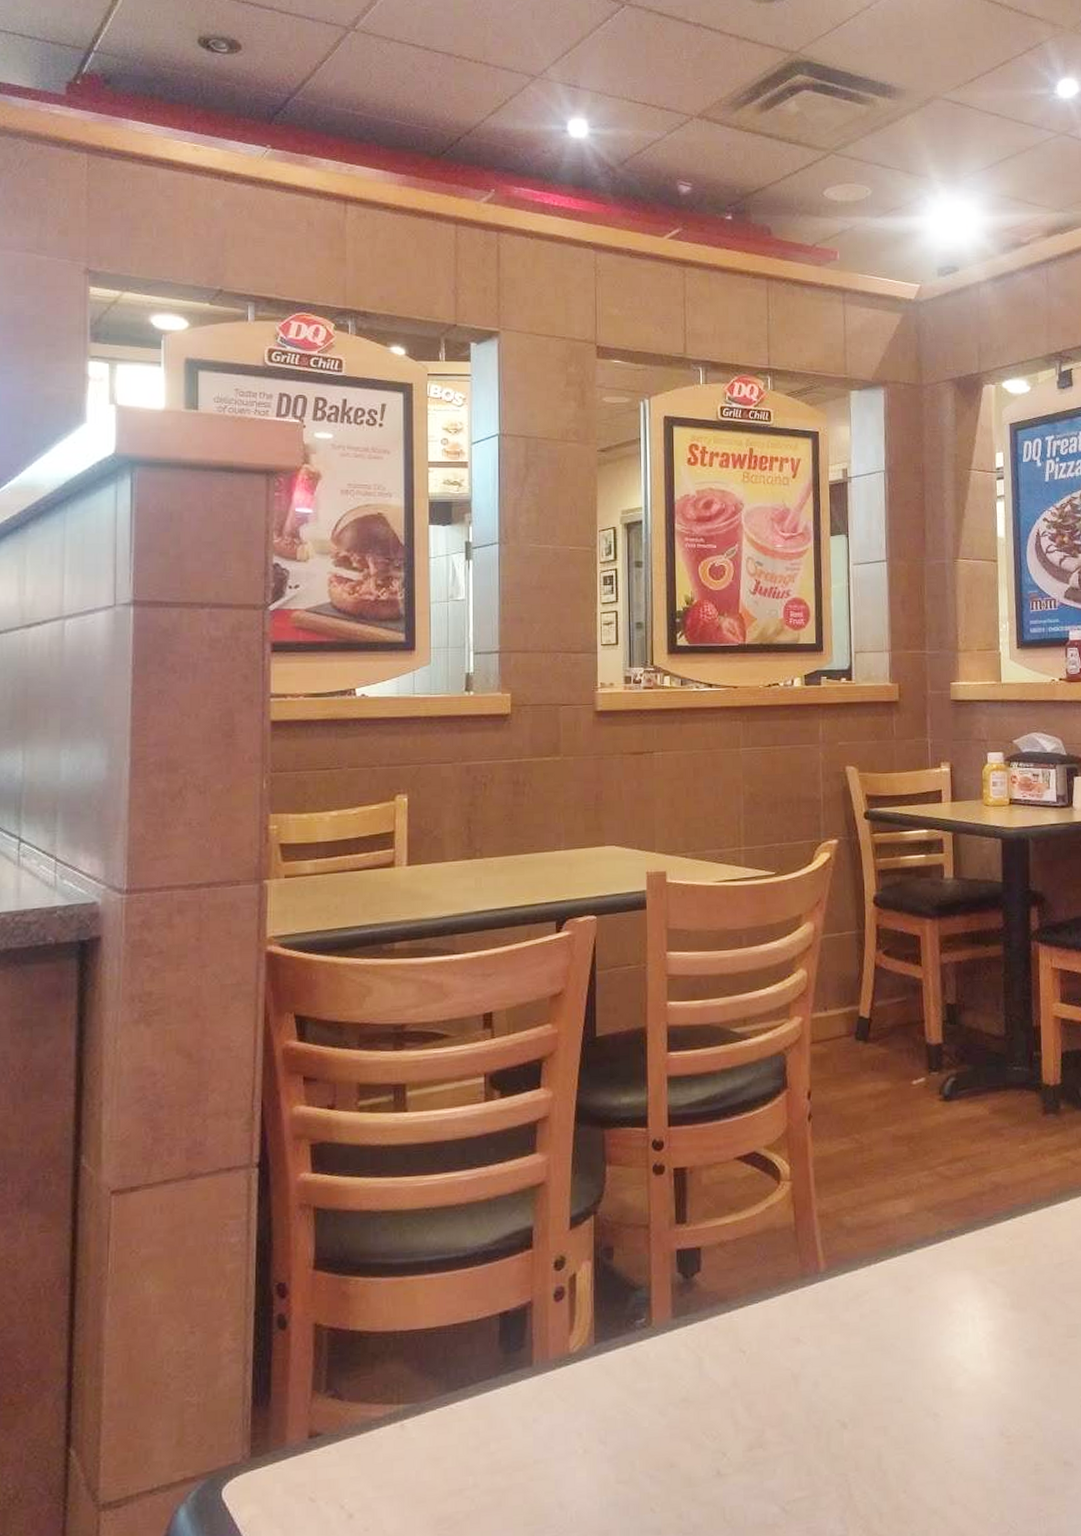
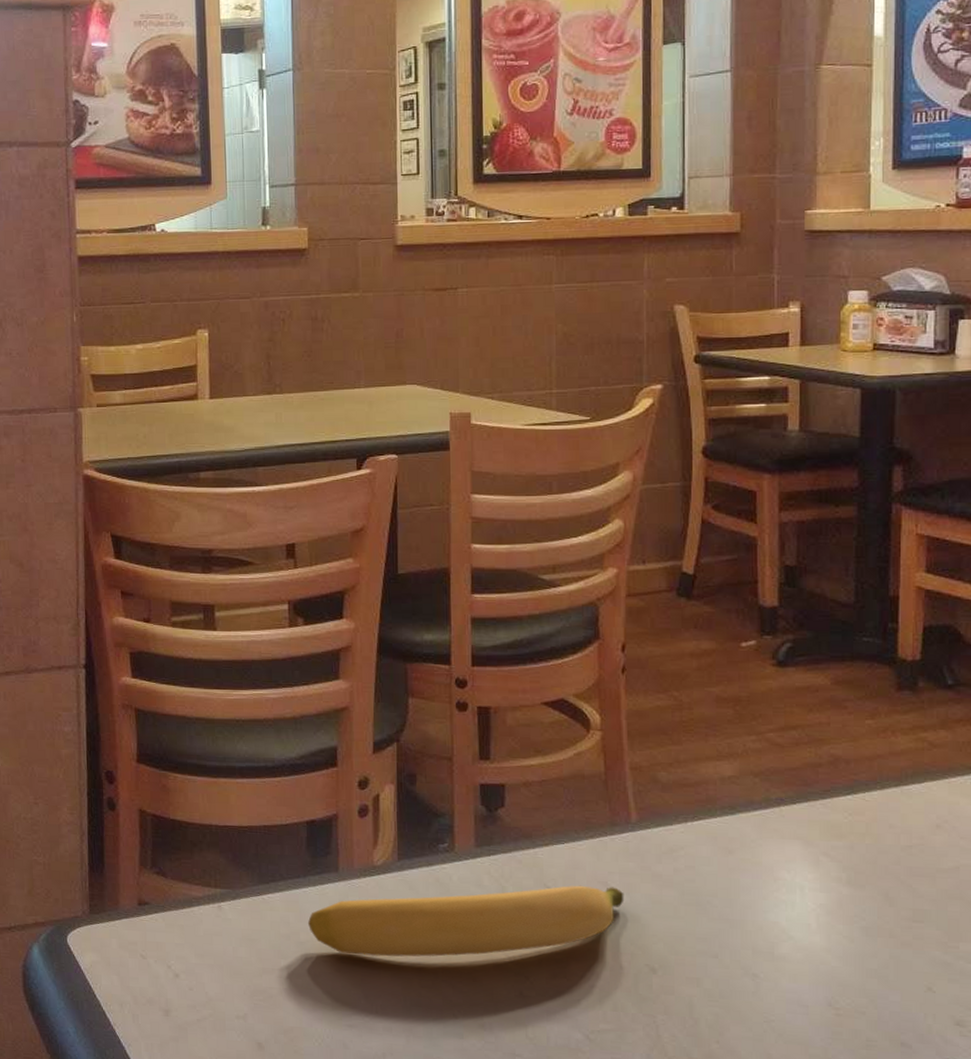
banana: none [499,1342,816,1459] -> present [308,885,624,957]

